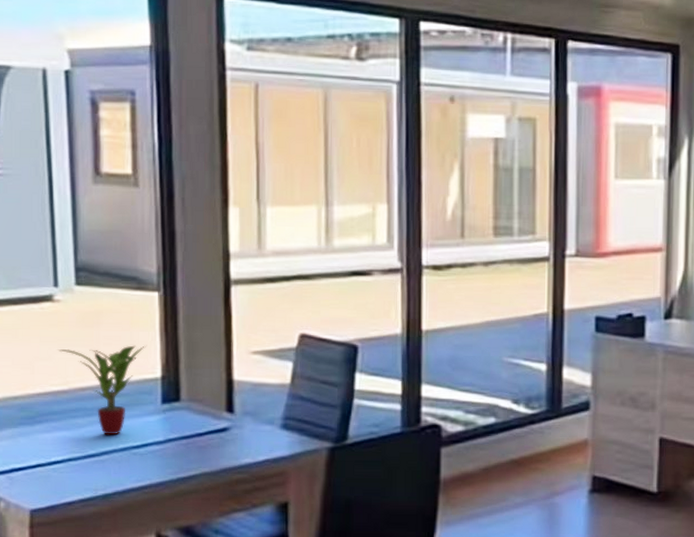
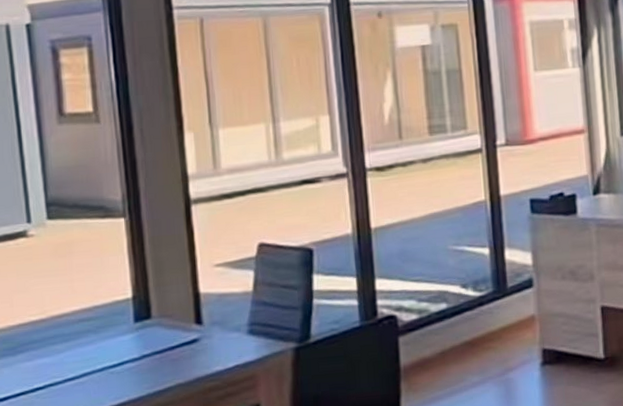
potted plant: present [57,345,147,435] -> none [34,269,117,358]

